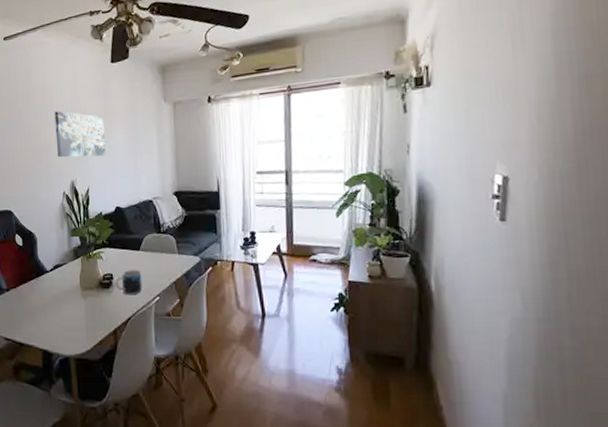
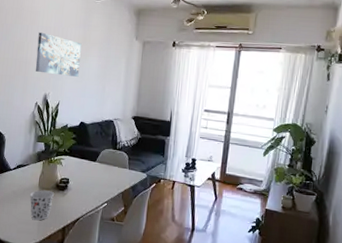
cup: none [72,290,99,326] -> present [30,190,54,221]
mug: present [115,270,143,296] -> none [70,177,95,200]

